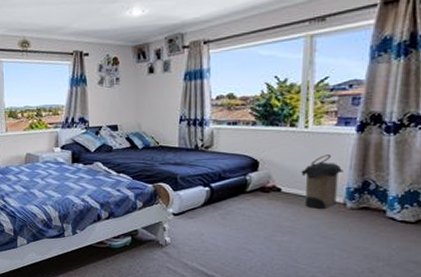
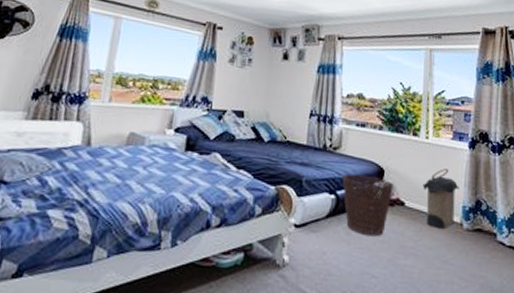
basket: none [215,168,269,219] -> present [342,174,394,237]

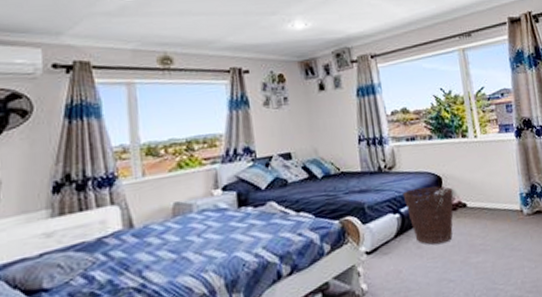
laundry hamper: present [423,169,459,229] -> none [480,162,515,220]

